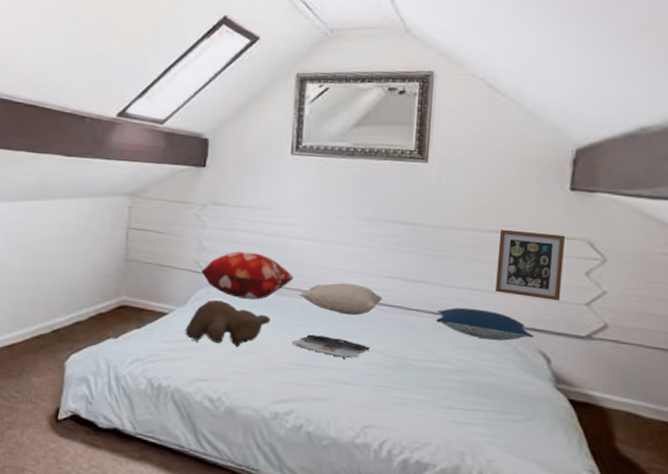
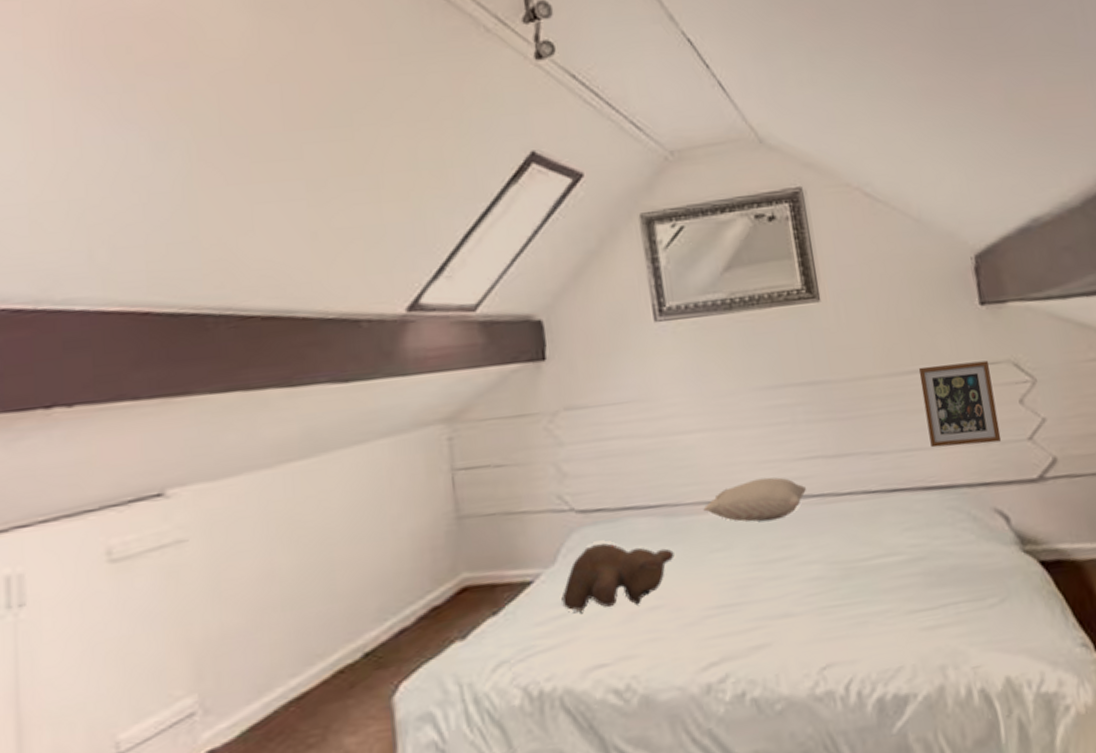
decorative pillow: present [201,251,294,300] -> none [568,465,693,534]
serving tray: present [292,334,370,359] -> none [707,555,806,584]
pillow: present [436,307,534,341] -> none [872,472,986,512]

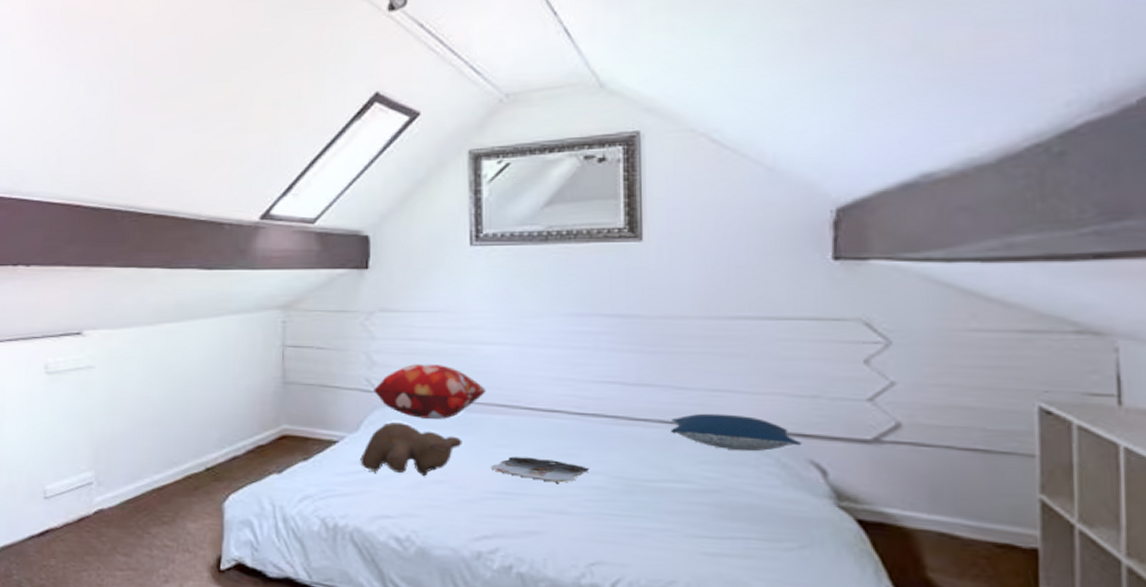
decorative pillow: none [568,465,693,534] -> present [374,363,487,419]
pillow: present [703,477,807,522] -> none [494,392,600,431]
serving tray: none [707,555,806,584] -> present [490,456,589,483]
pillow: none [872,472,986,512] -> present [670,413,802,452]
picture frame: present [918,360,1002,448] -> none [744,314,833,398]

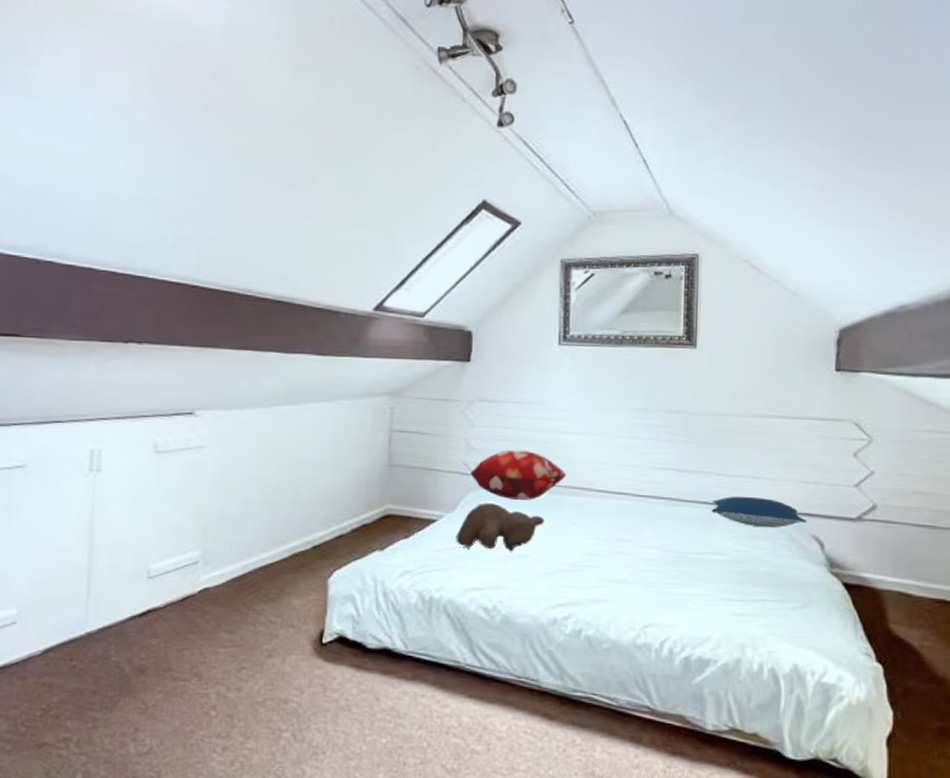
serving tray: present [490,456,589,483] -> none [567,533,647,556]

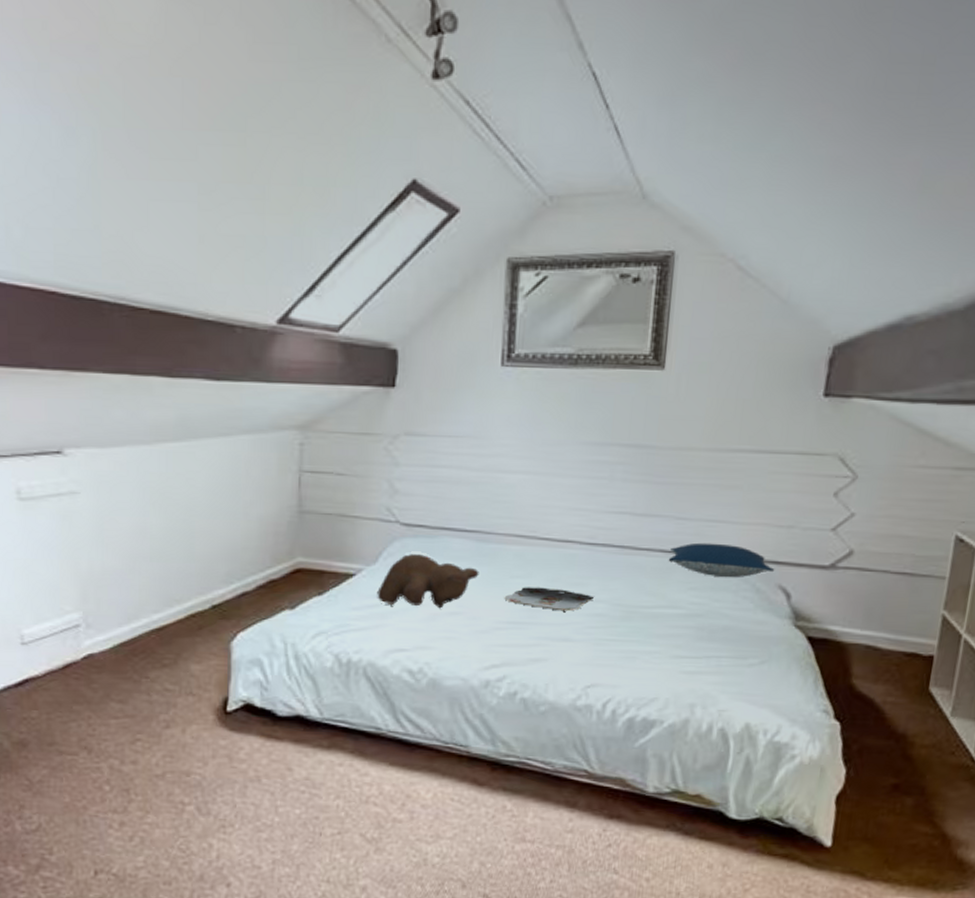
decorative pillow: present [470,449,567,500] -> none [394,492,506,550]
serving tray: none [567,533,647,556] -> present [504,587,593,612]

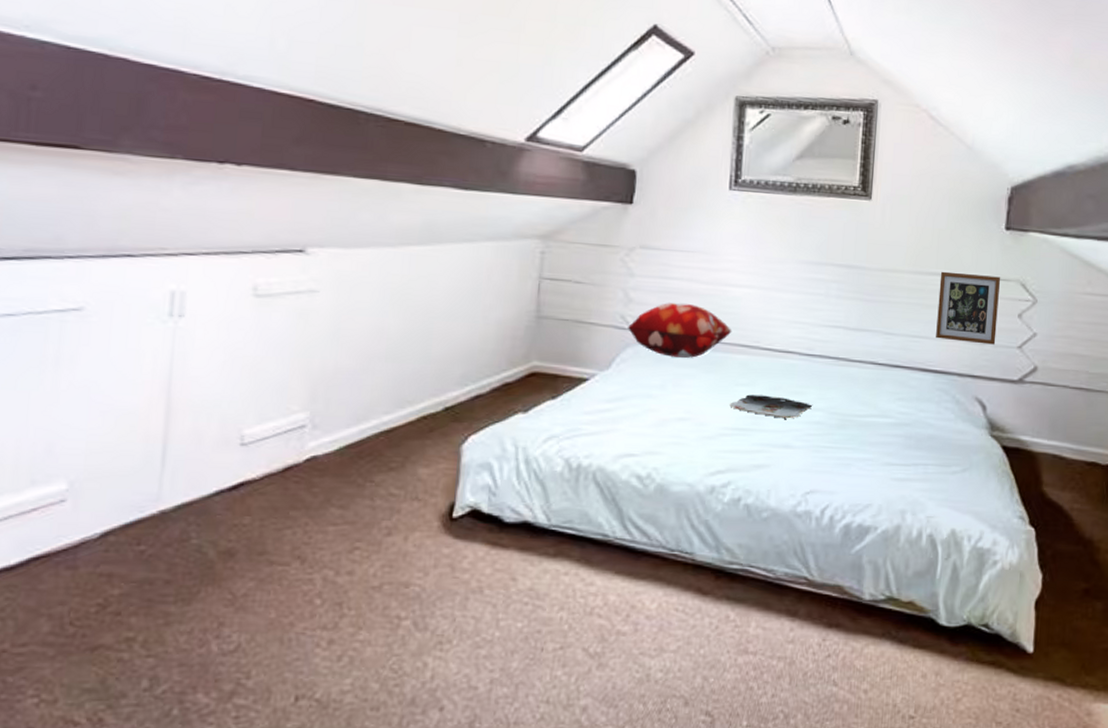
teddy bear: present [377,554,479,609] -> none [609,360,707,414]
decorative pillow: none [394,492,506,550] -> present [628,302,732,358]
pillow: present [668,542,775,578] -> none [878,356,972,390]
picture frame: none [735,447,816,528] -> present [936,271,1001,345]

